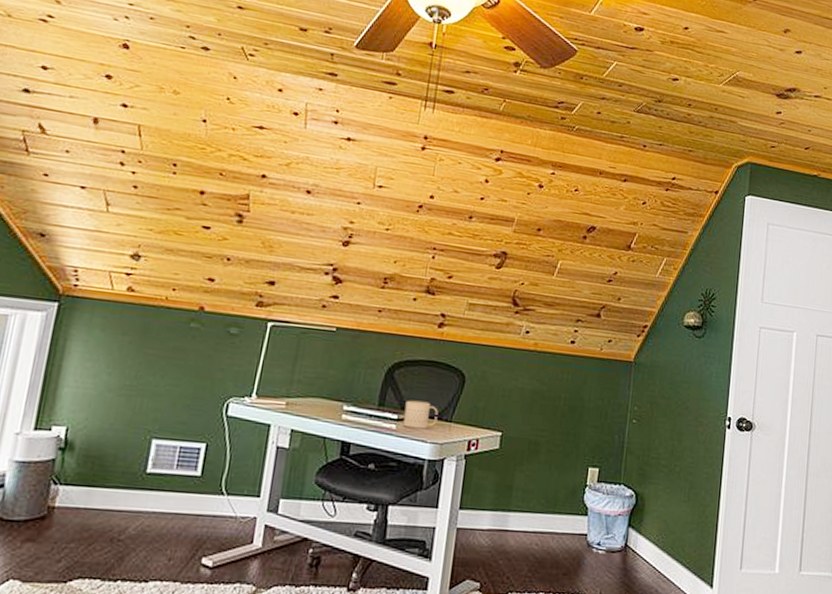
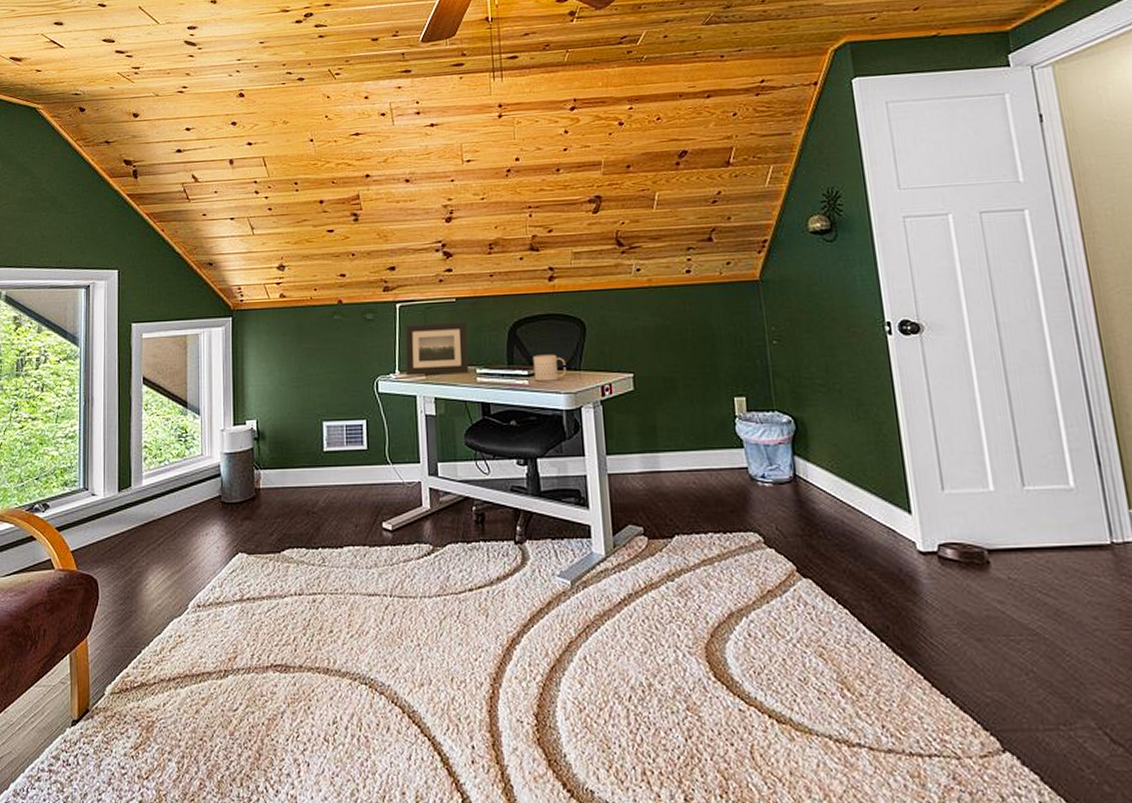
picture frame: none [264,347,343,409] -> present [405,321,469,376]

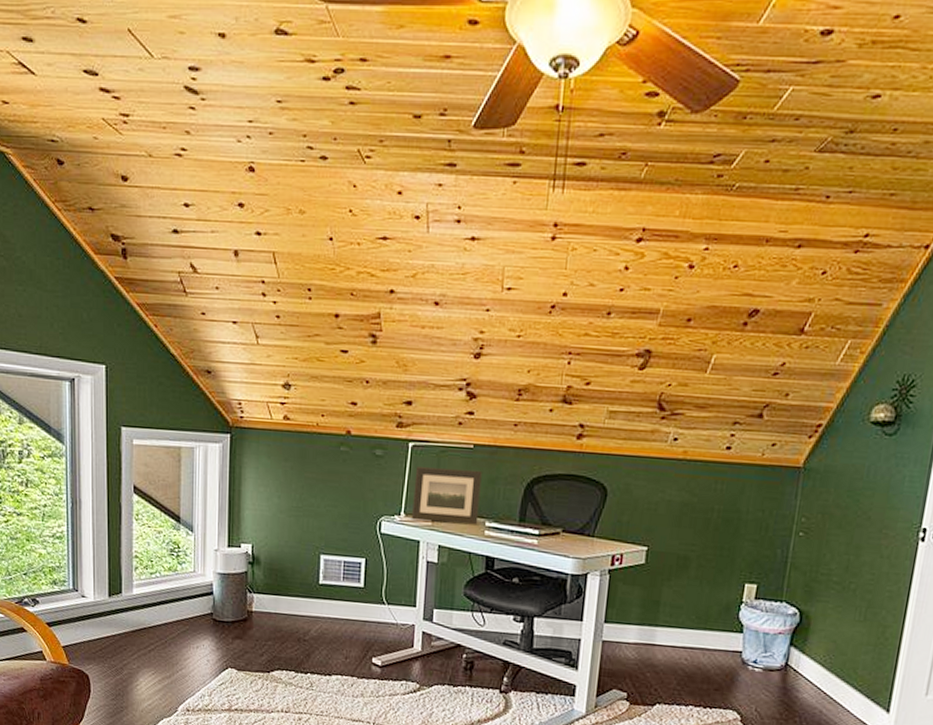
mug: present [533,354,566,382] -> none [544,515,580,544]

